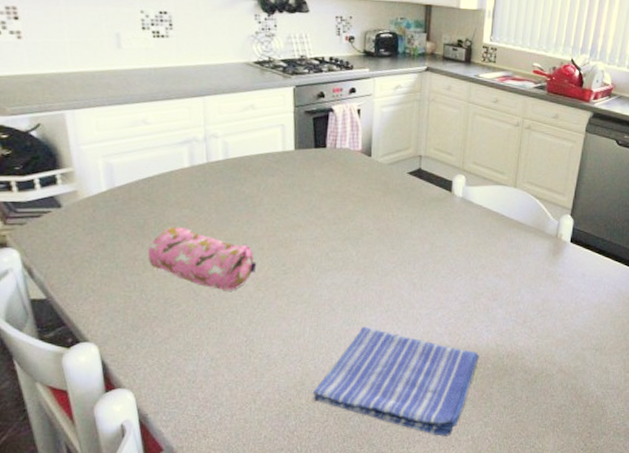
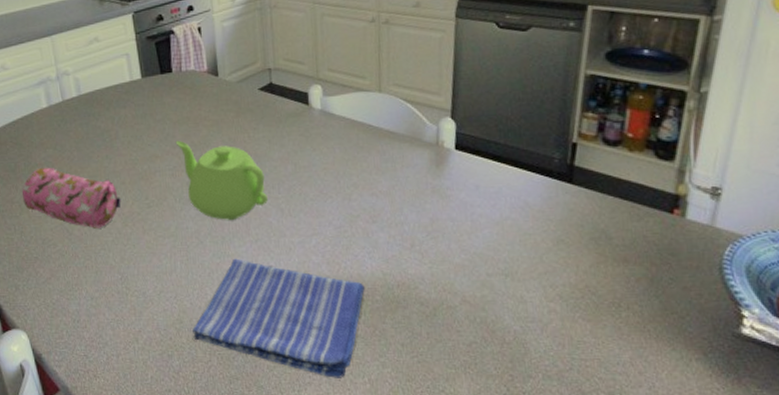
teapot: none [320,212,403,291] -> present [175,140,268,220]

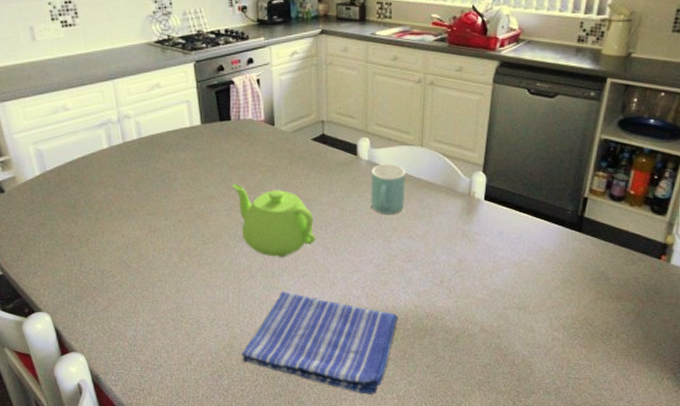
pencil case: present [21,167,121,229] -> none [81,204,179,262]
mug: none [325,112,365,169] -> present [371,164,406,214]

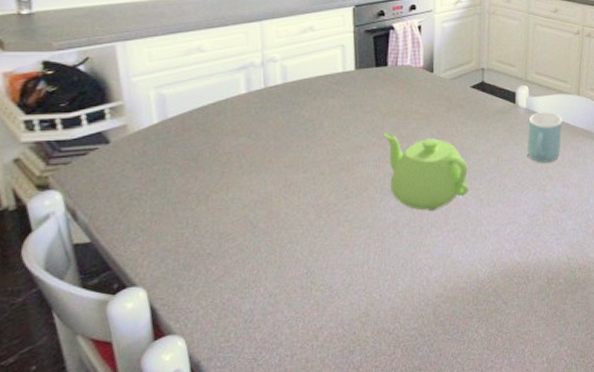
dish towel: present [242,291,398,395] -> none [379,248,550,361]

